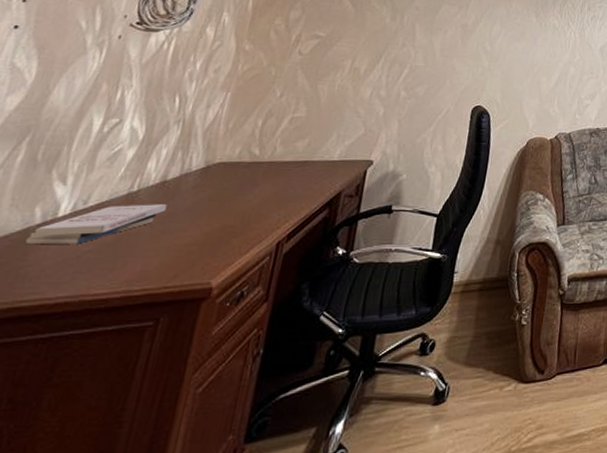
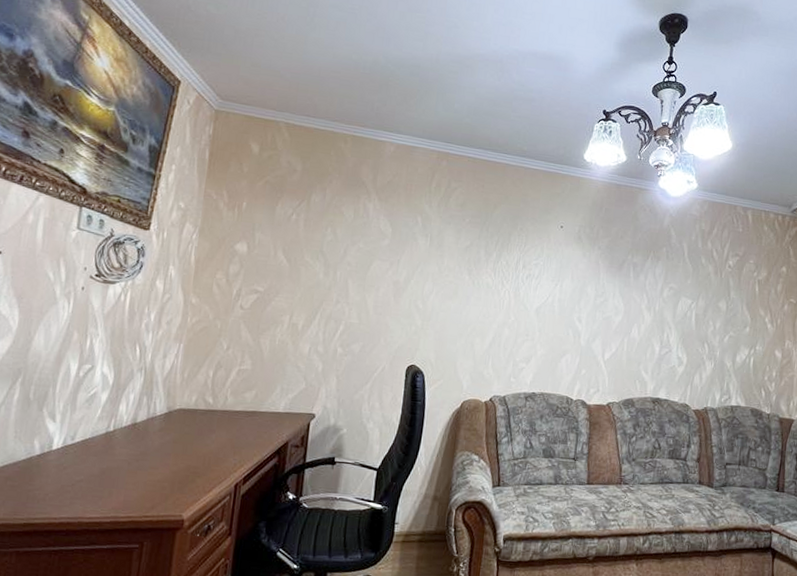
books: present [25,204,168,244] -> none [30,442,140,474]

